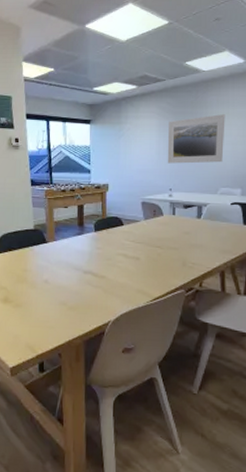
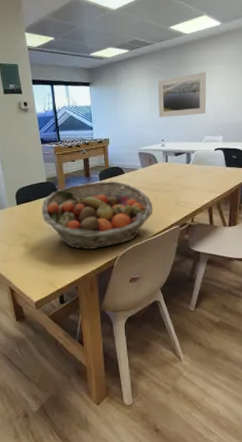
fruit basket: none [25,232,155,311] -> present [41,181,153,250]

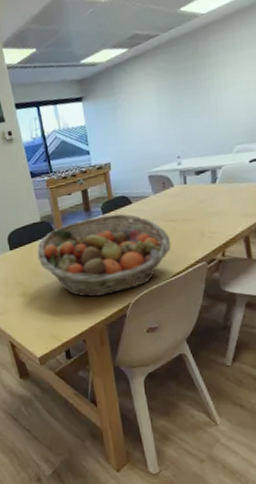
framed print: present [158,72,207,118] -> none [168,60,235,129]

